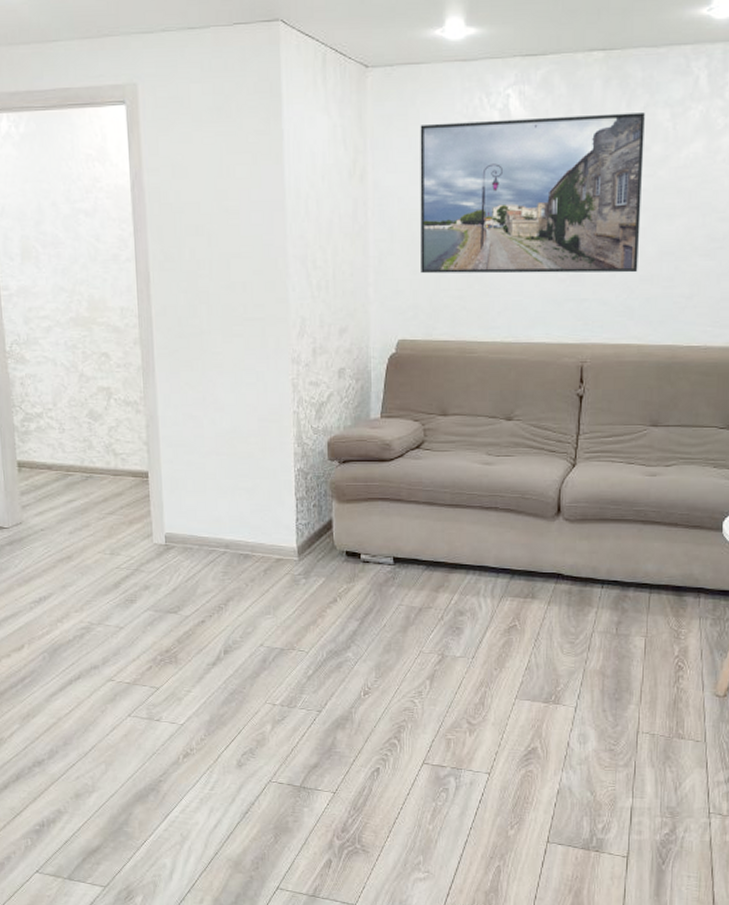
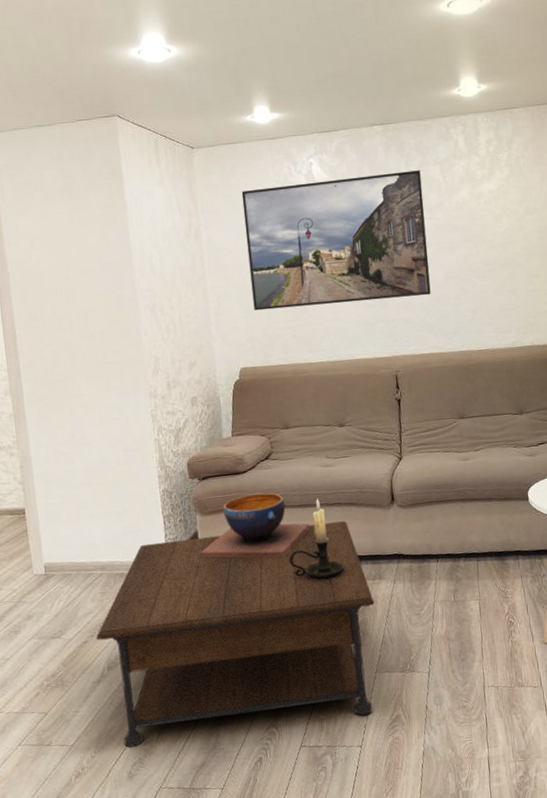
coffee table: none [214,526,523,742] -> present [96,521,375,748]
decorative bowl: none [334,486,459,560] -> present [200,493,311,558]
candle holder: none [431,499,495,591] -> present [289,498,346,581]

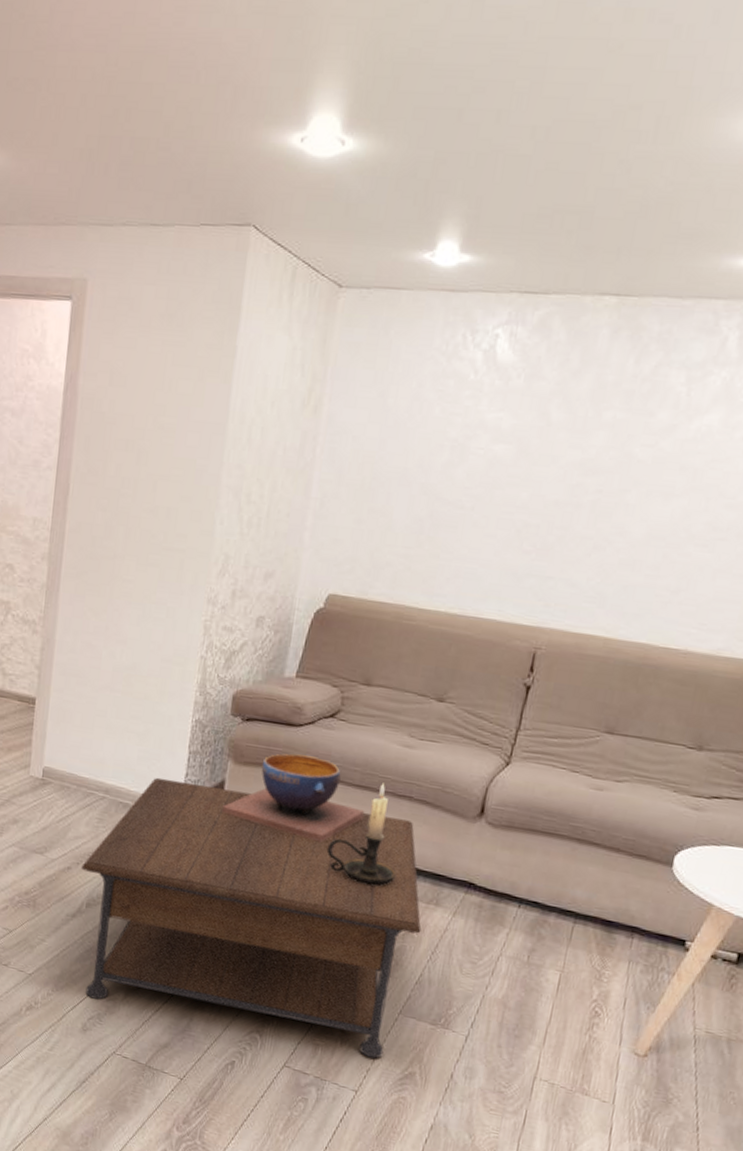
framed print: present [241,170,431,311] -> none [366,358,655,555]

